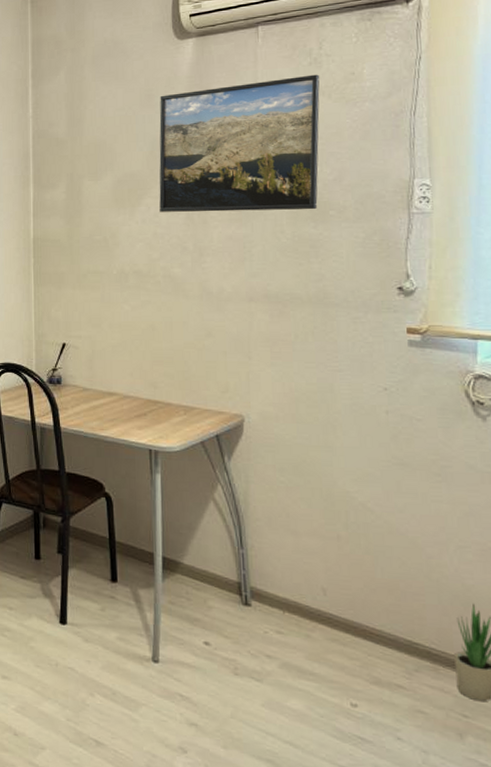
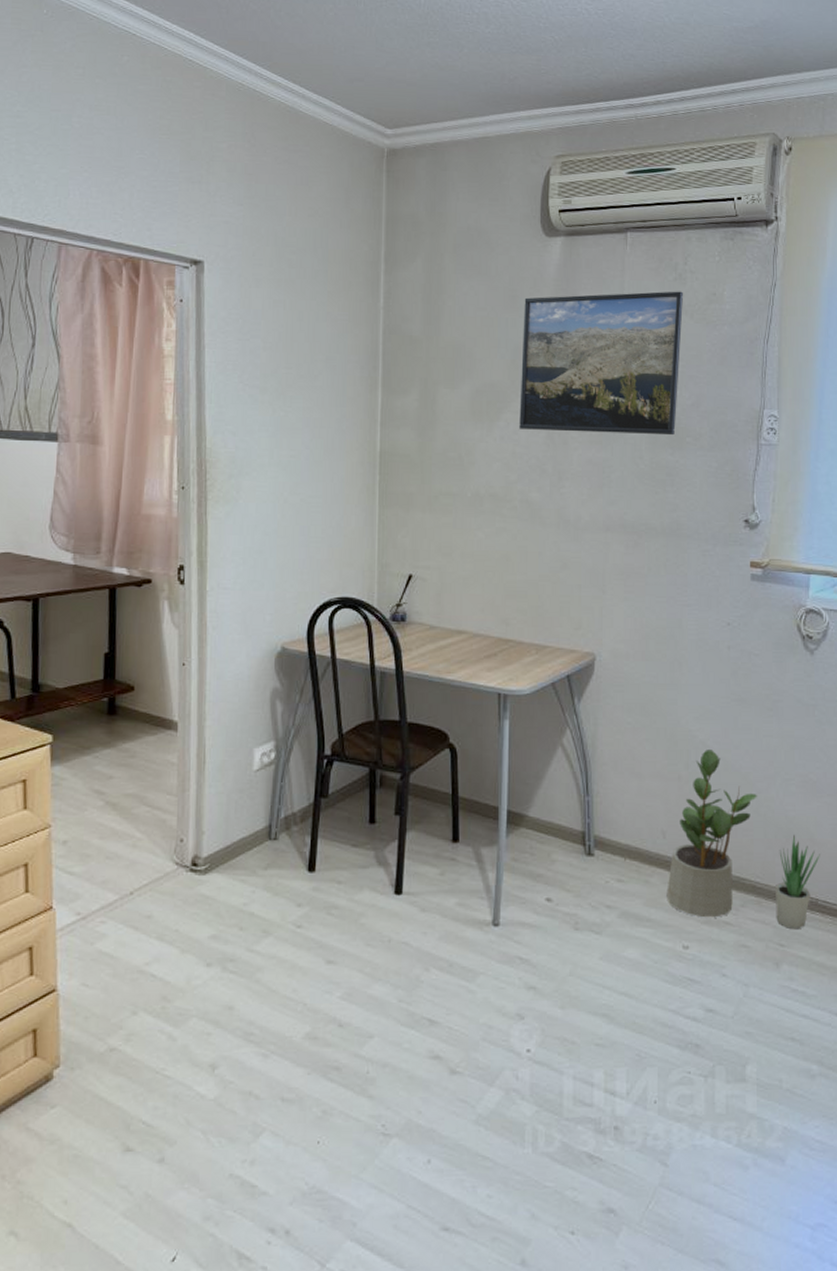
potted plant: none [330,511,427,680] -> present [666,750,757,918]

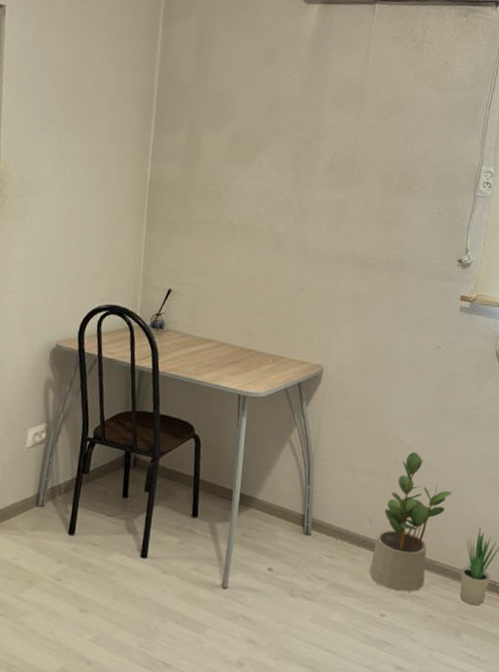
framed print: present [519,291,684,436] -> none [271,55,421,184]

